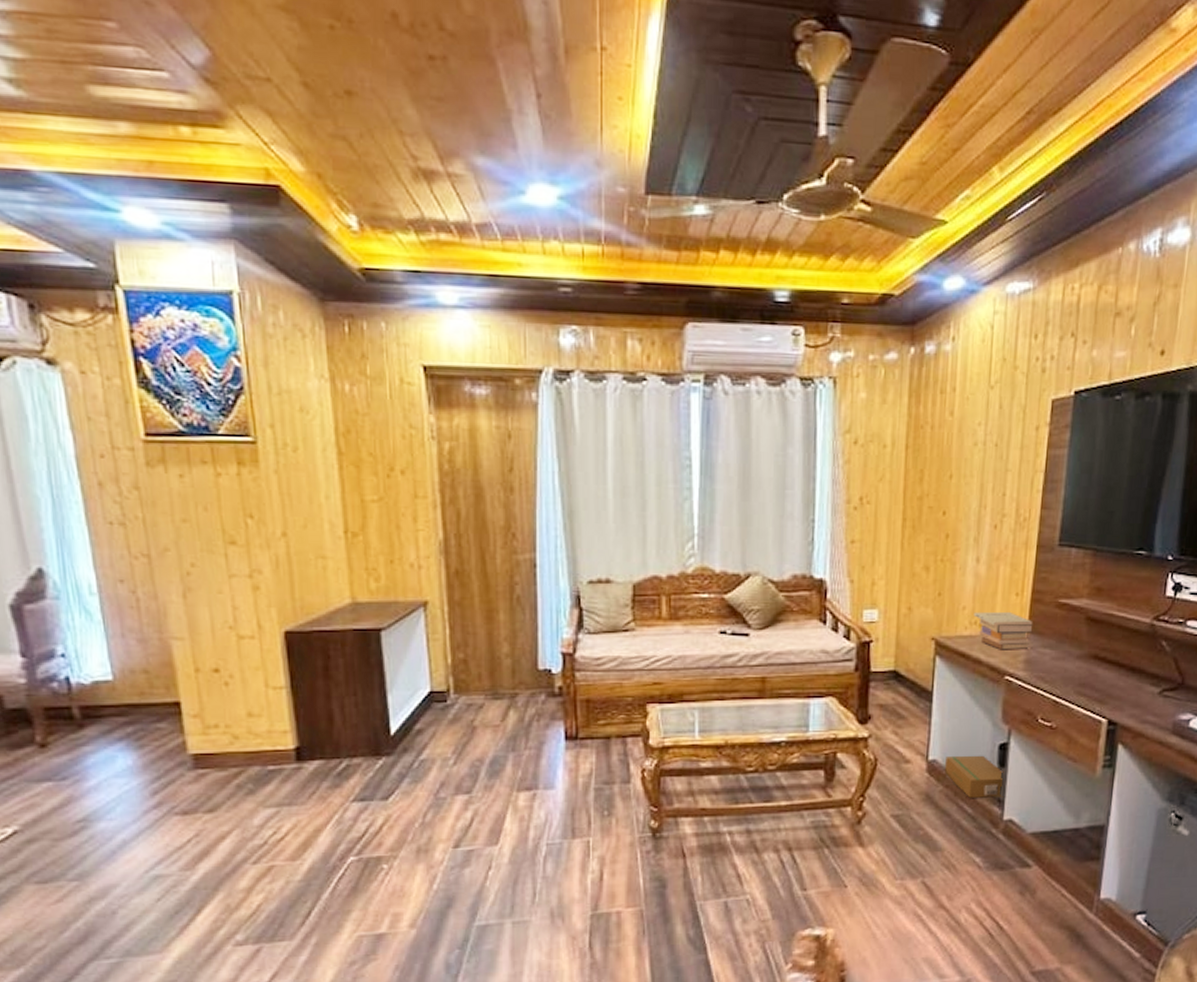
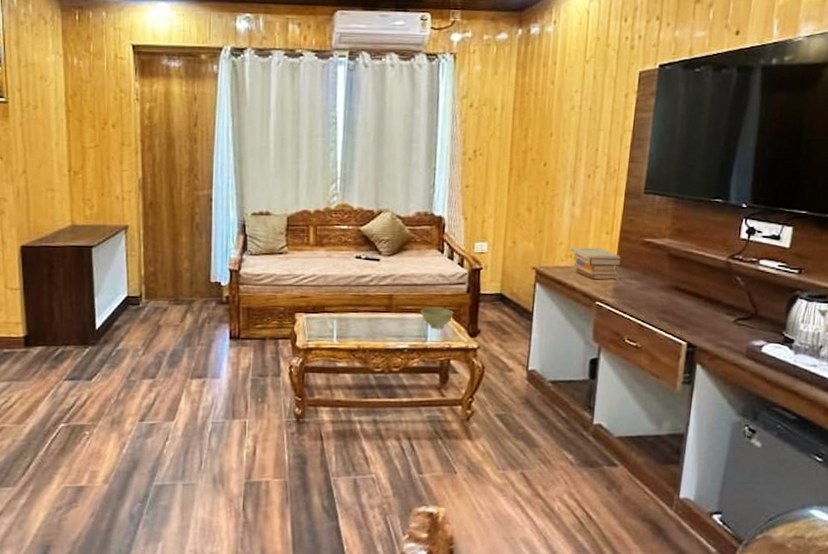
bowl: none [800,690,840,716] -> present [421,307,454,329]
box: present [945,755,1004,798] -> none [542,367,594,405]

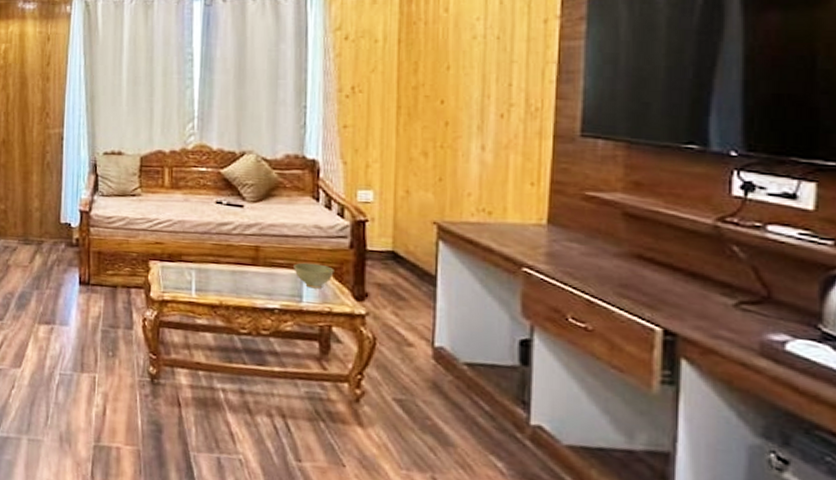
books: present [569,247,621,280] -> none [481,199,555,242]

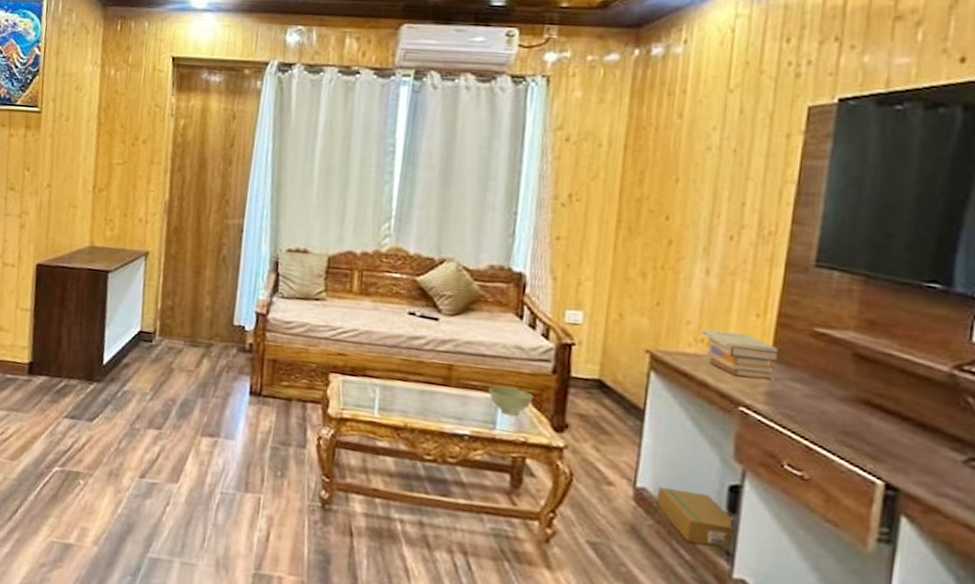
box: none [455,345,529,399] -> present [656,487,735,550]
books: none [481,199,555,242] -> present [700,329,779,380]

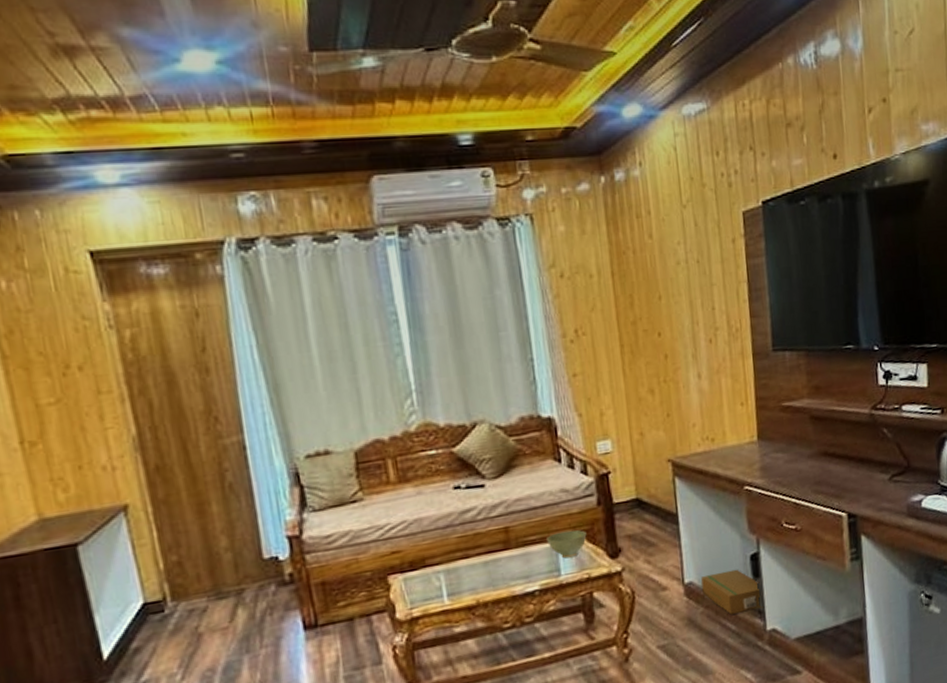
books: present [700,329,779,380] -> none [704,422,763,462]

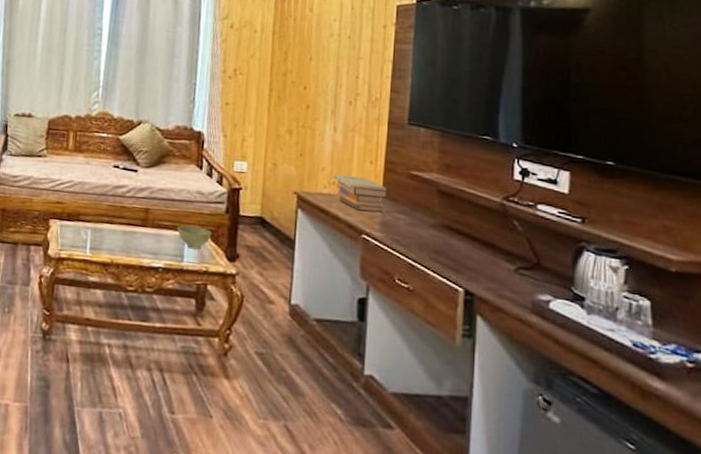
box: present [701,569,763,615] -> none [306,303,364,352]
books: none [704,422,763,462] -> present [332,174,387,212]

